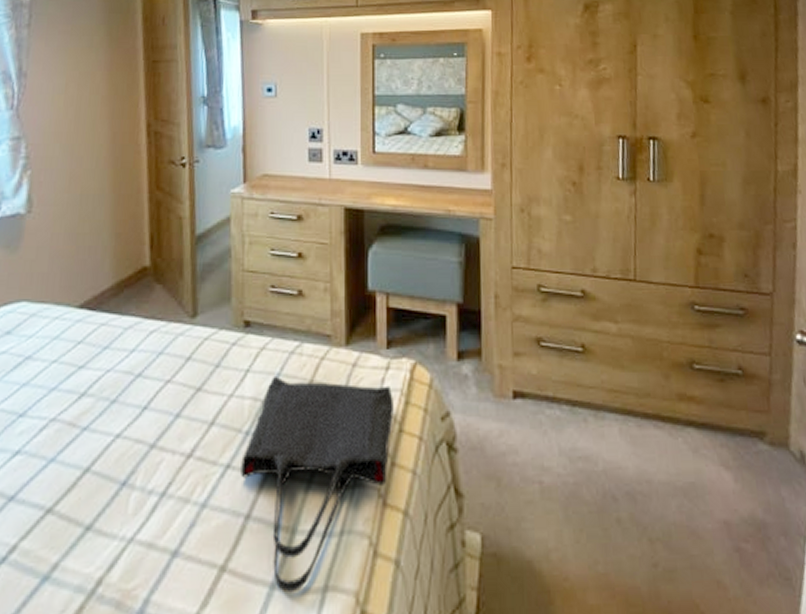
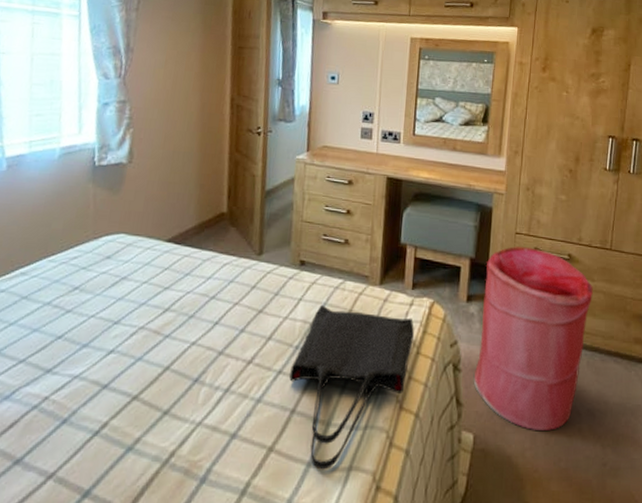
laundry hamper: none [474,285,618,524] -> present [473,247,593,430]

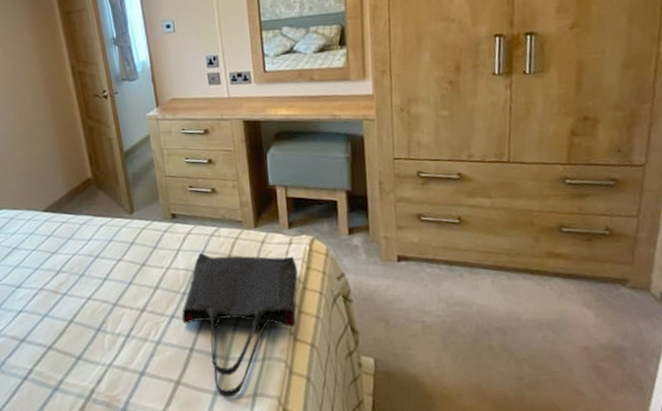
laundry hamper: present [473,247,593,430] -> none [365,171,492,351]

